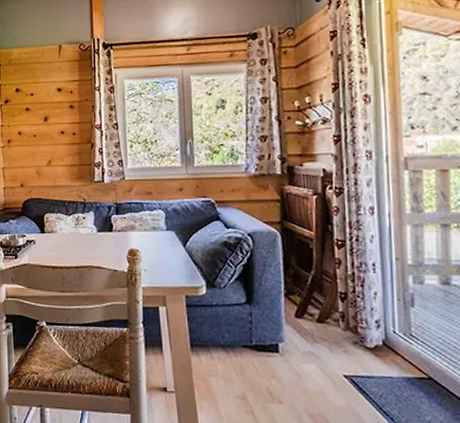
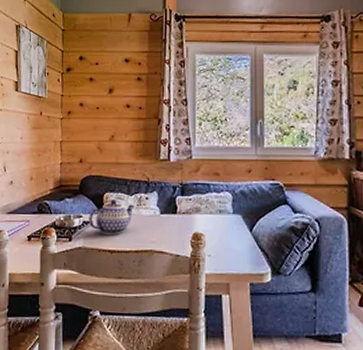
teapot: none [31,220,73,252] -> present [88,200,135,235]

